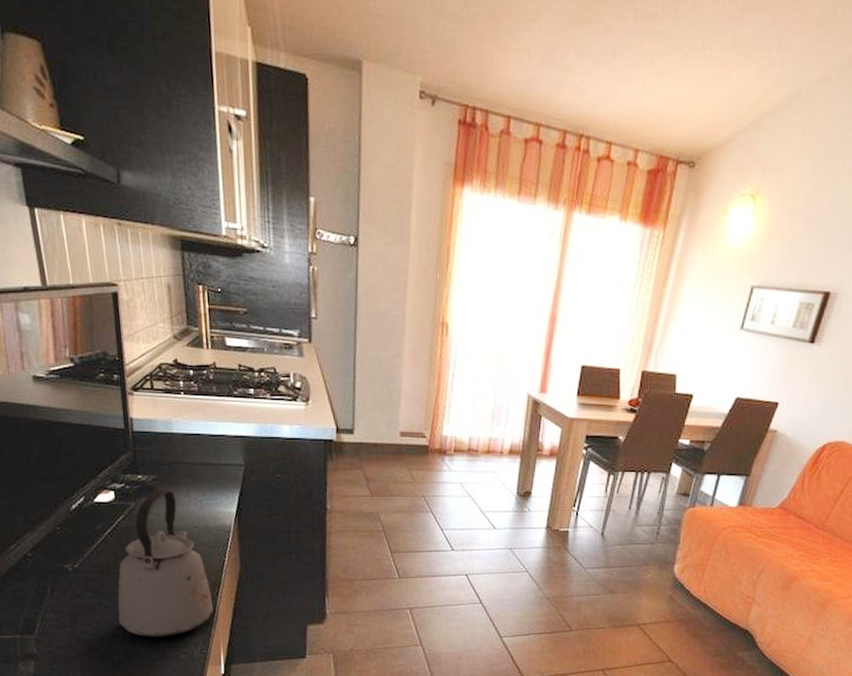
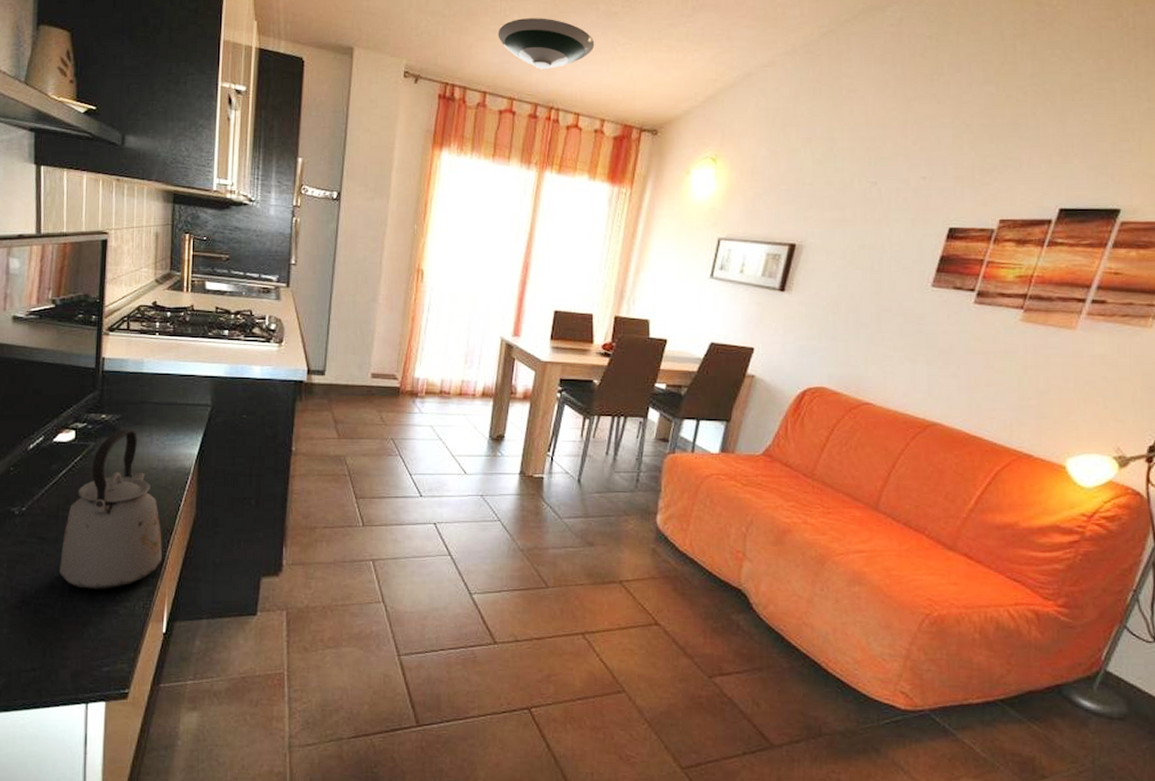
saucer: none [522,21,631,88] -> present [498,18,595,69]

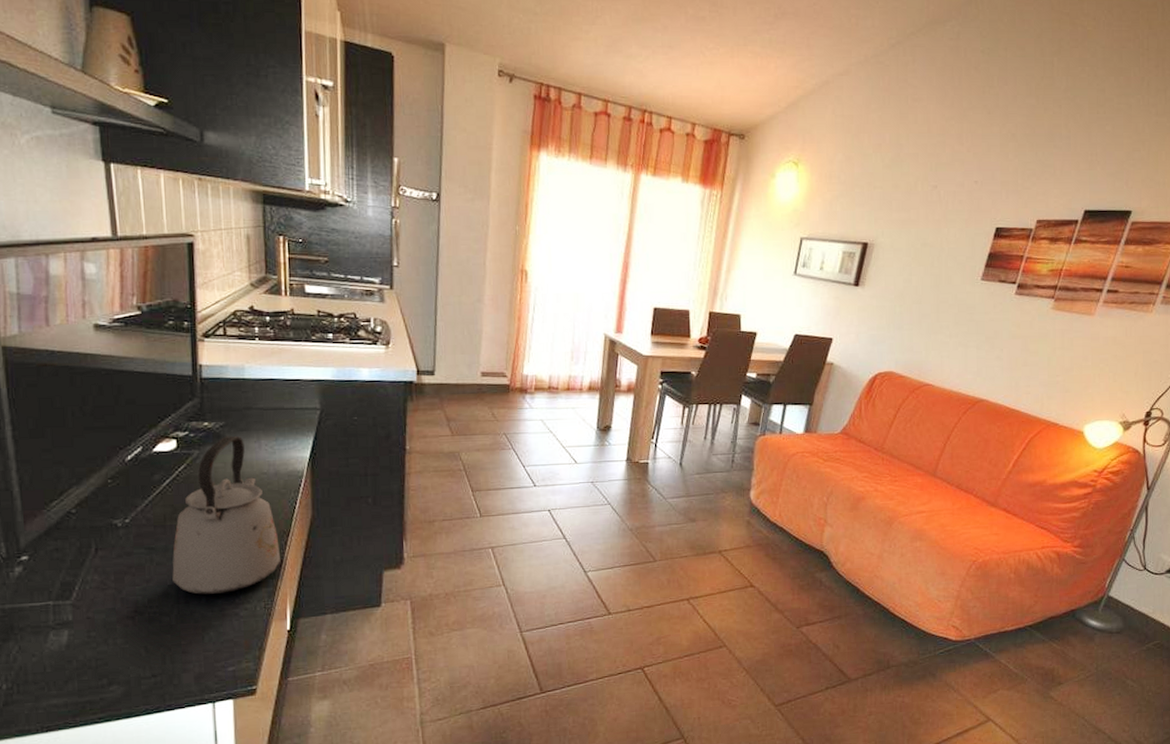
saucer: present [498,18,595,69] -> none [590,19,685,72]

